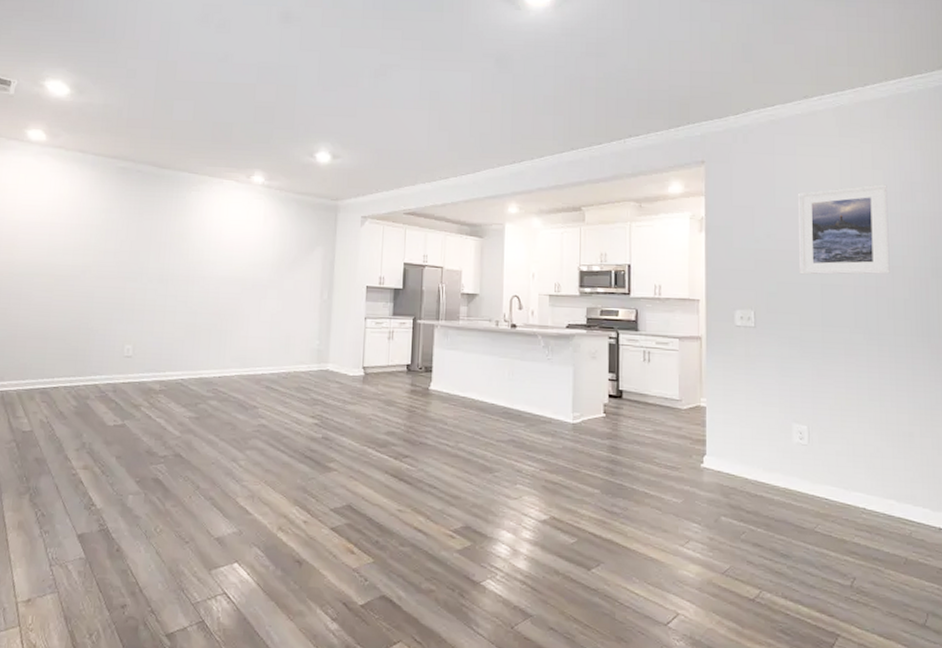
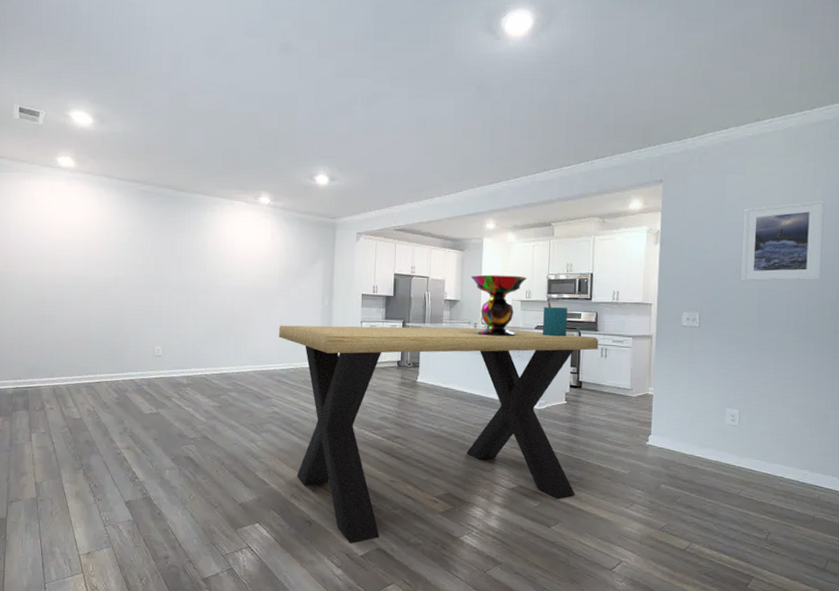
dining table: none [269,293,640,590] -> present [279,299,599,543]
decorative bowl: none [491,265,555,337] -> present [470,274,527,337]

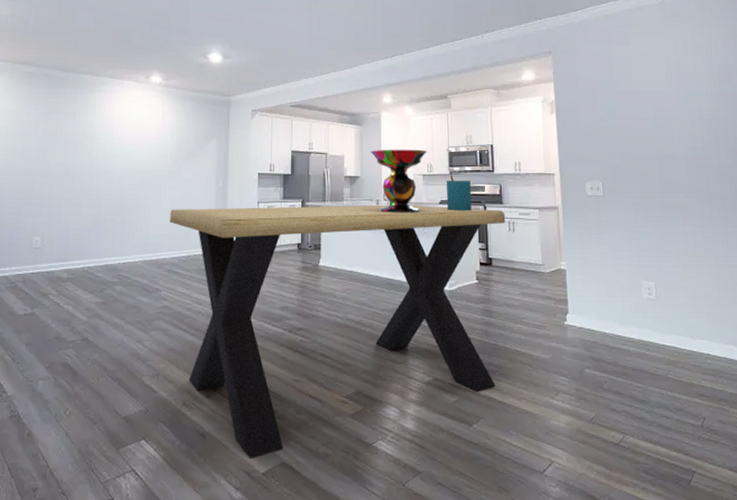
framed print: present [741,200,825,281] -> none [632,67,715,148]

